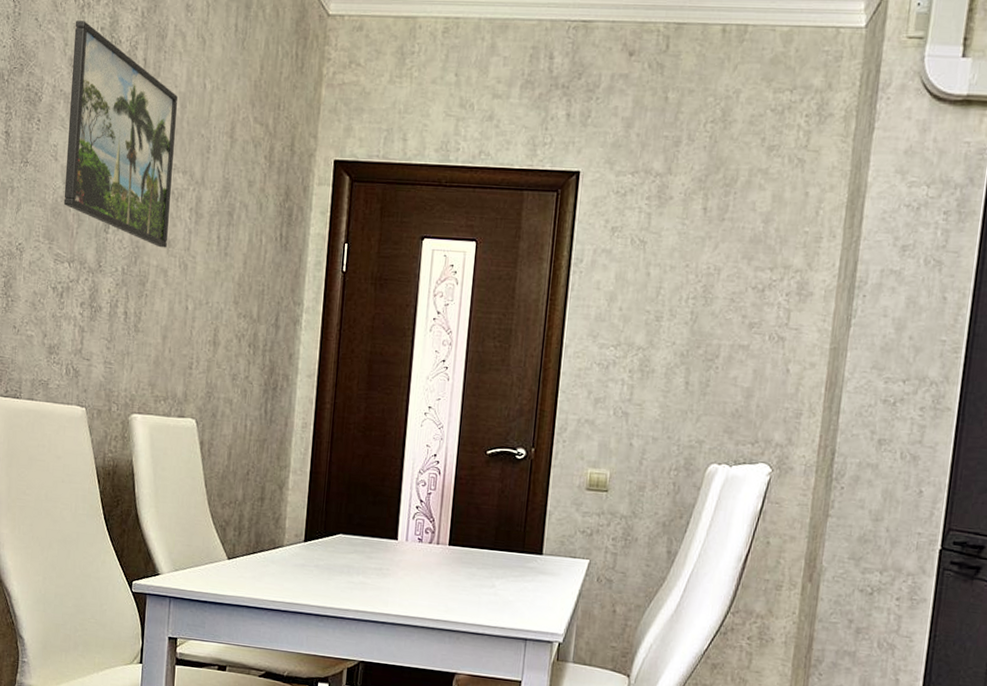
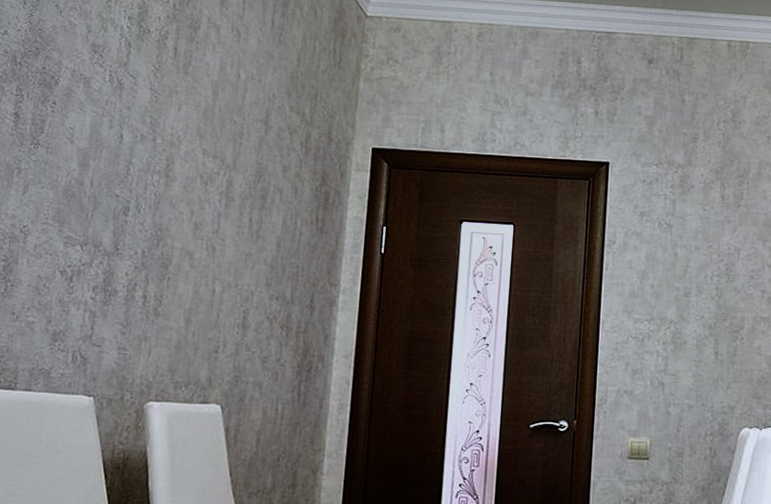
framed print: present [63,20,178,248] -> none [78,9,209,231]

